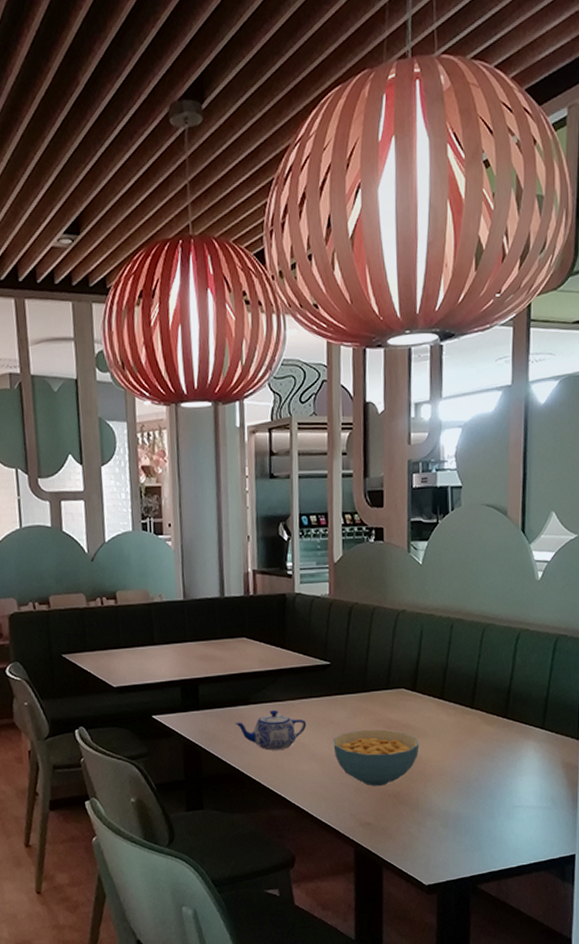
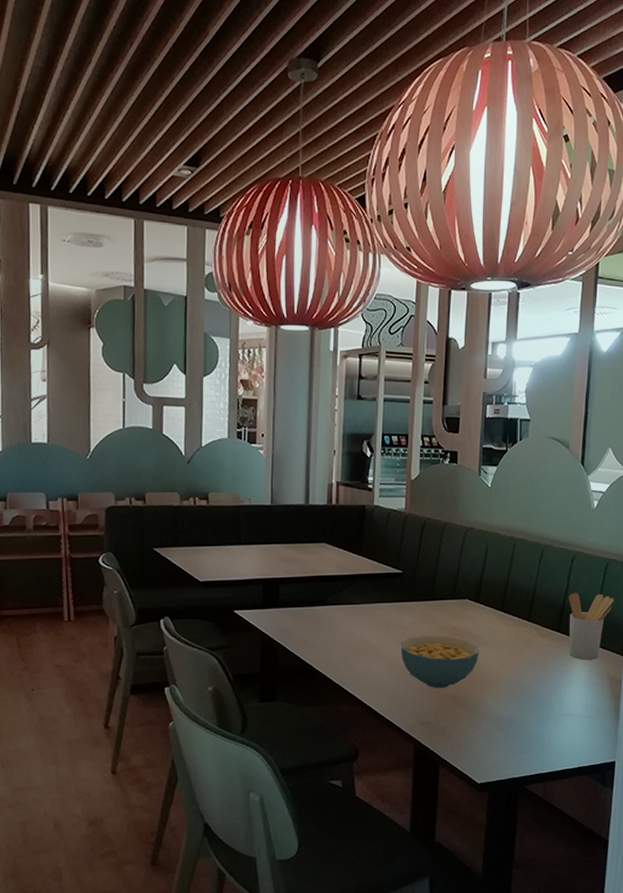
teapot: present [235,709,307,750] -> none [311,611,377,649]
utensil holder: none [514,673,566,747] -> present [568,593,614,660]

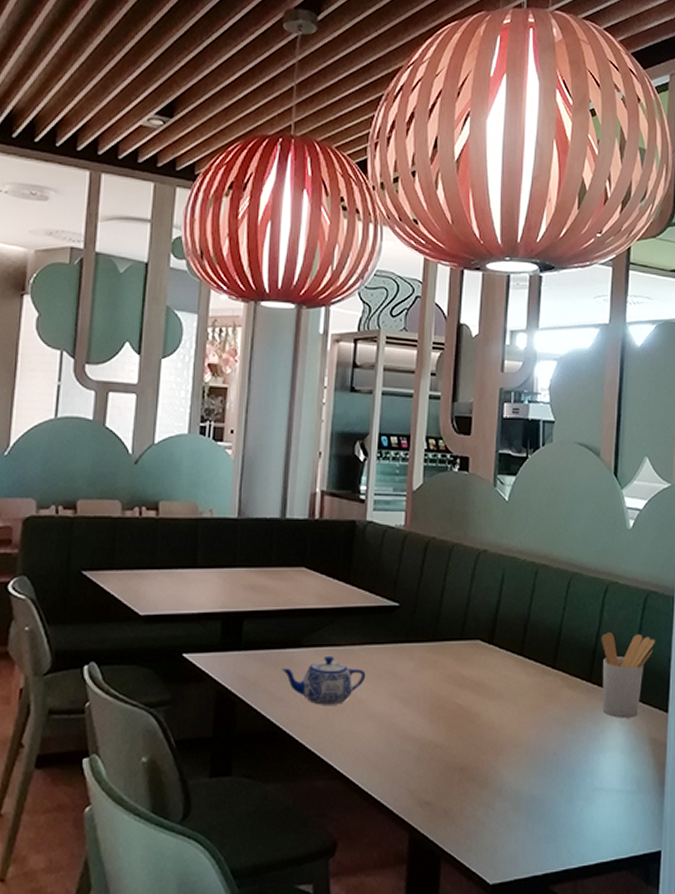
teapot: none [311,611,377,649] -> present [281,655,366,705]
cereal bowl: present [400,635,479,688] -> none [394,686,493,756]

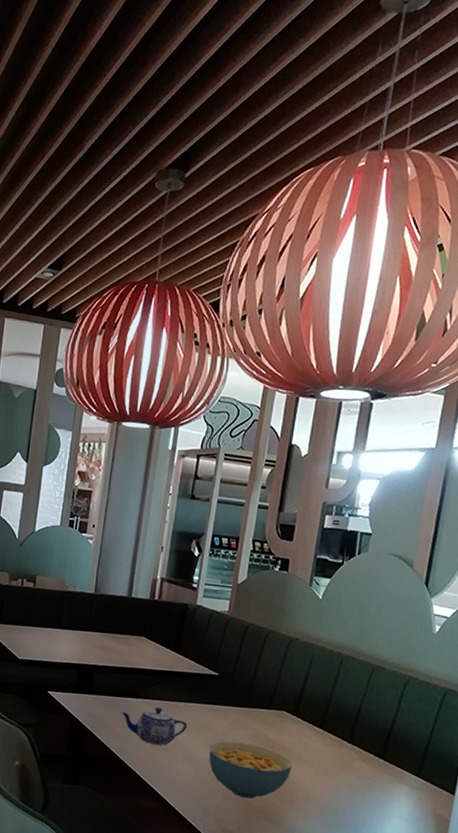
cereal bowl: none [394,686,493,756] -> present [209,741,292,799]
utensil holder: present [601,632,655,718] -> none [392,720,449,794]

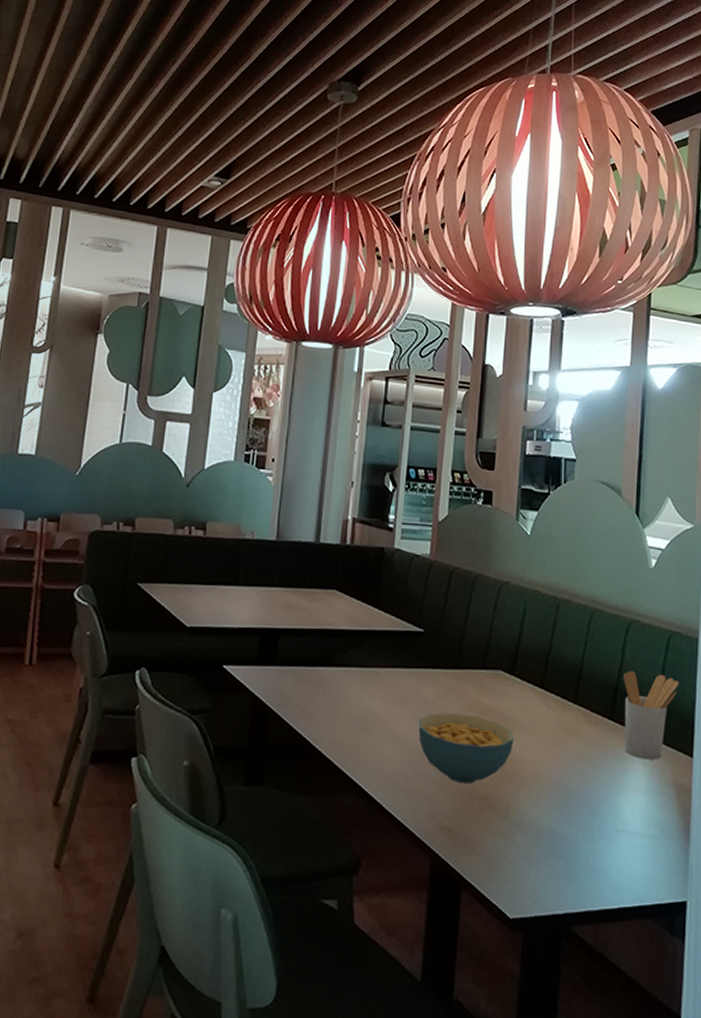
teapot: present [121,706,188,745] -> none [312,675,392,724]
utensil holder: none [392,720,449,794] -> present [623,671,679,760]

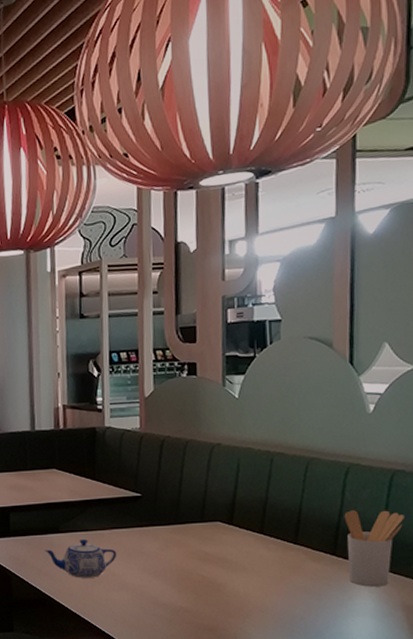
teapot: none [312,675,392,724] -> present [45,538,117,578]
cereal bowl: present [418,712,514,784] -> none [144,561,237,619]

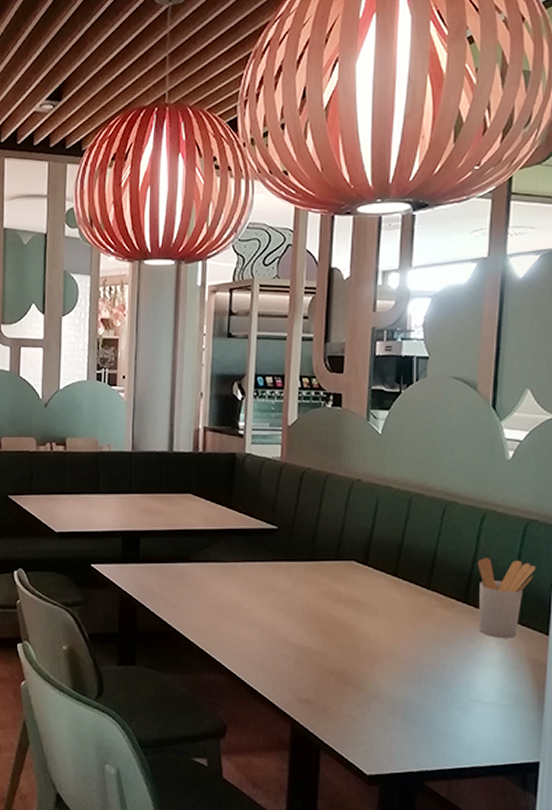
teapot: present [45,538,117,578] -> none [174,570,249,612]

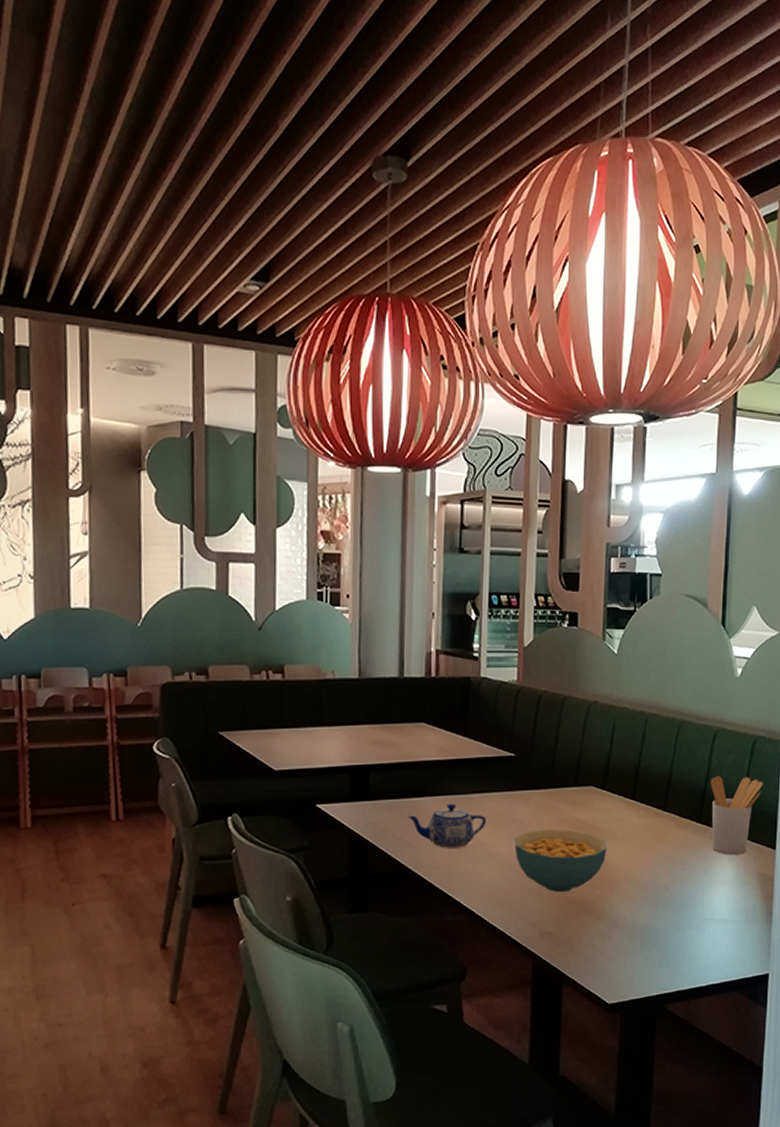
teapot: none [174,570,249,612] -> present [408,803,487,848]
cereal bowl: none [275,600,368,661] -> present [514,829,607,892]

